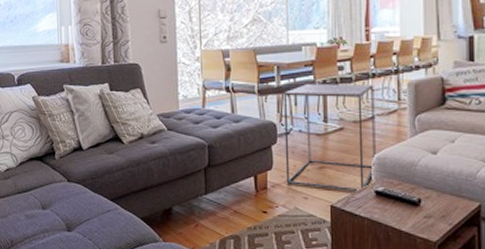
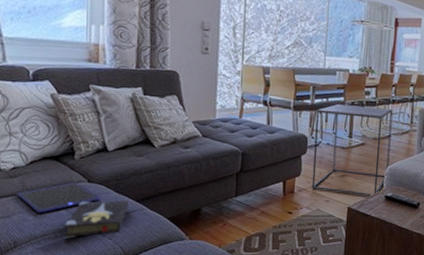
tablet: none [11,182,79,213] -> present [17,182,100,214]
hardback book: none [50,200,104,239] -> present [63,200,129,239]

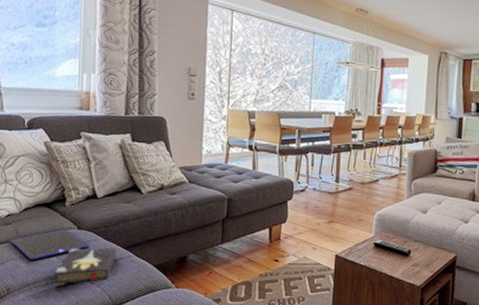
side table: present [311,104,393,197] -> none [298,148,381,244]

